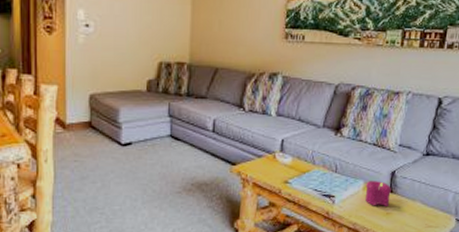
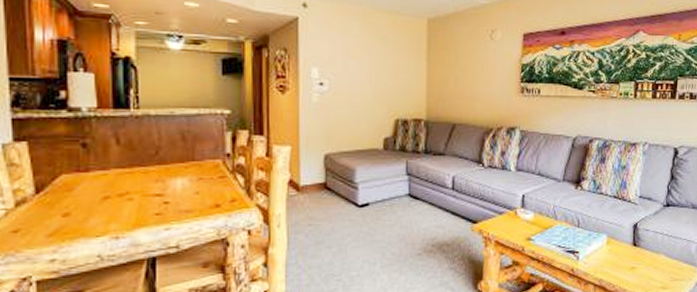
candle: present [364,181,391,208] -> none [609,234,635,262]

